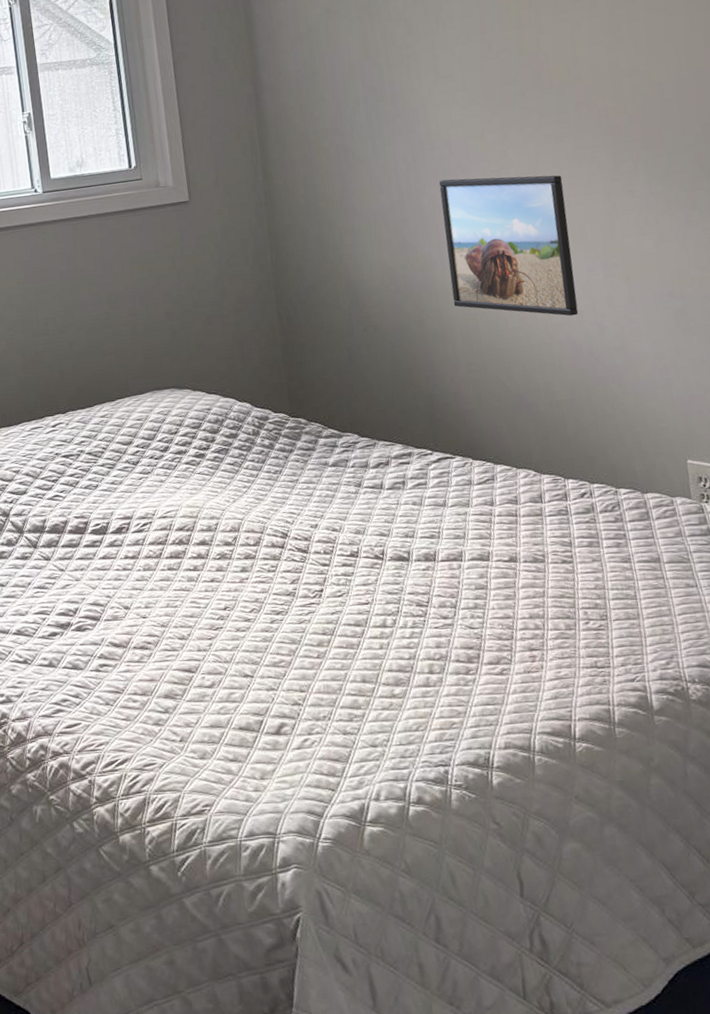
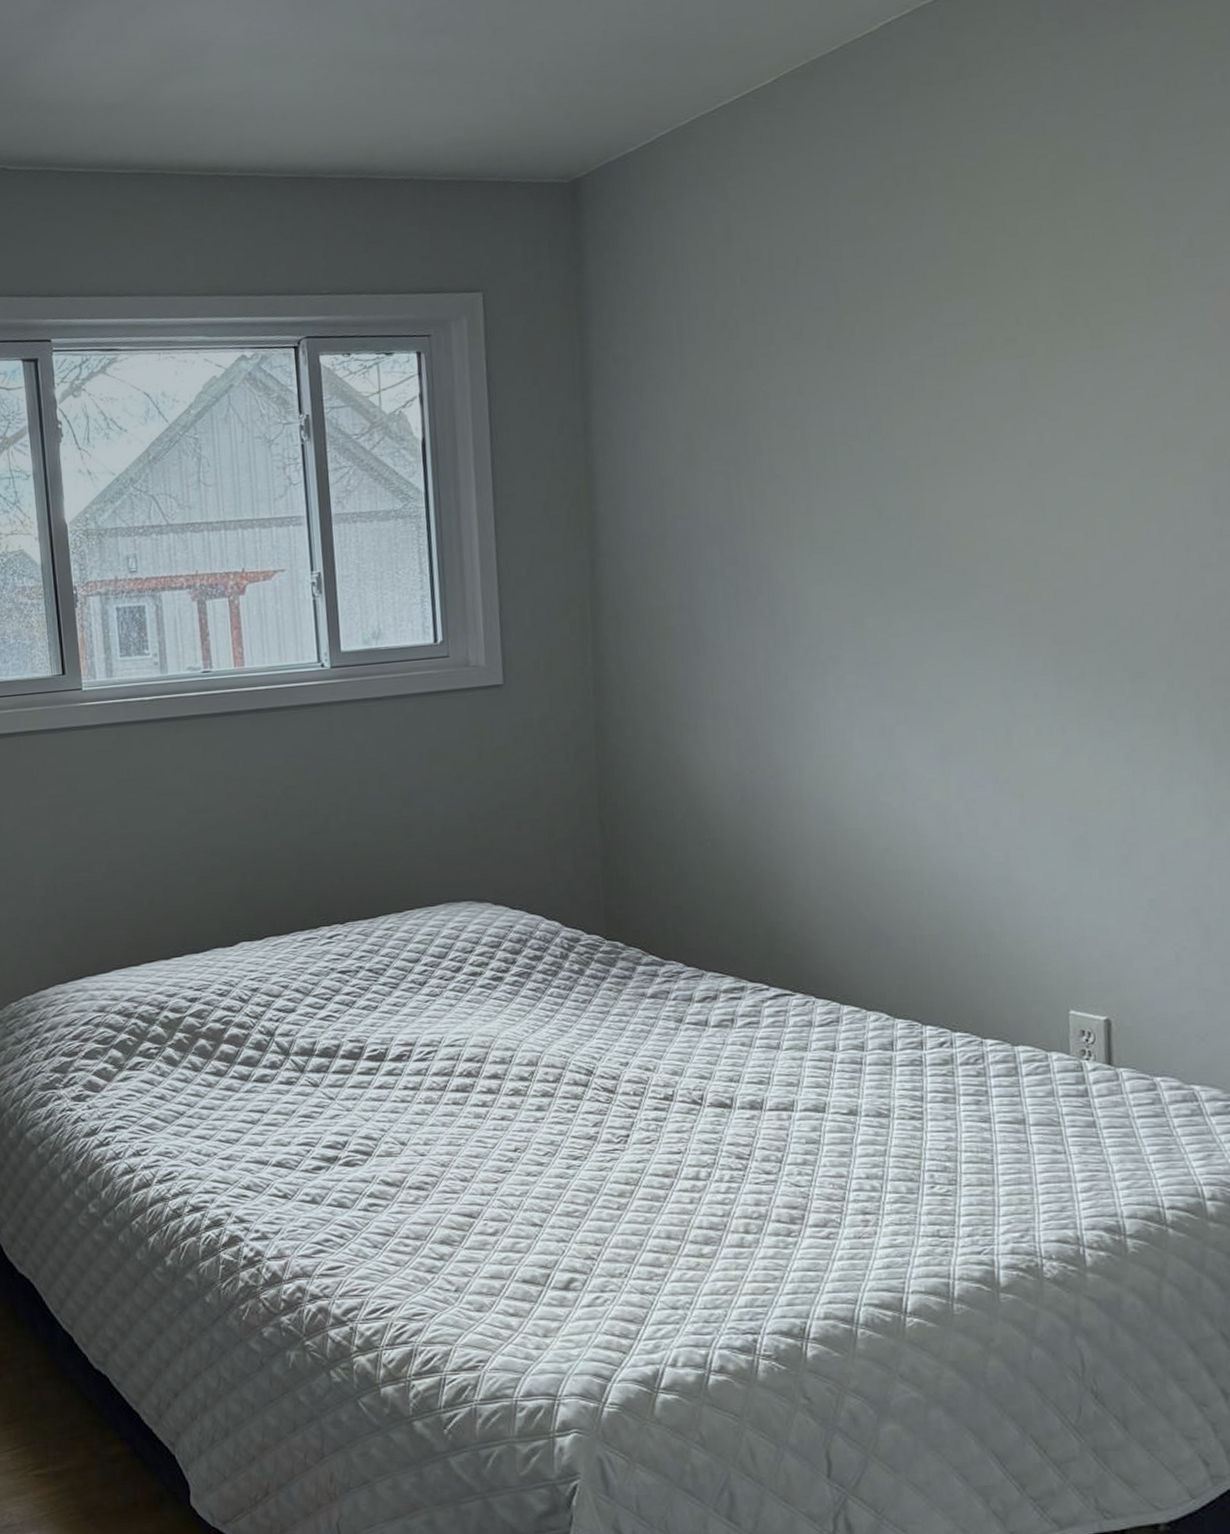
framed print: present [439,175,579,316] -> none [803,670,958,839]

